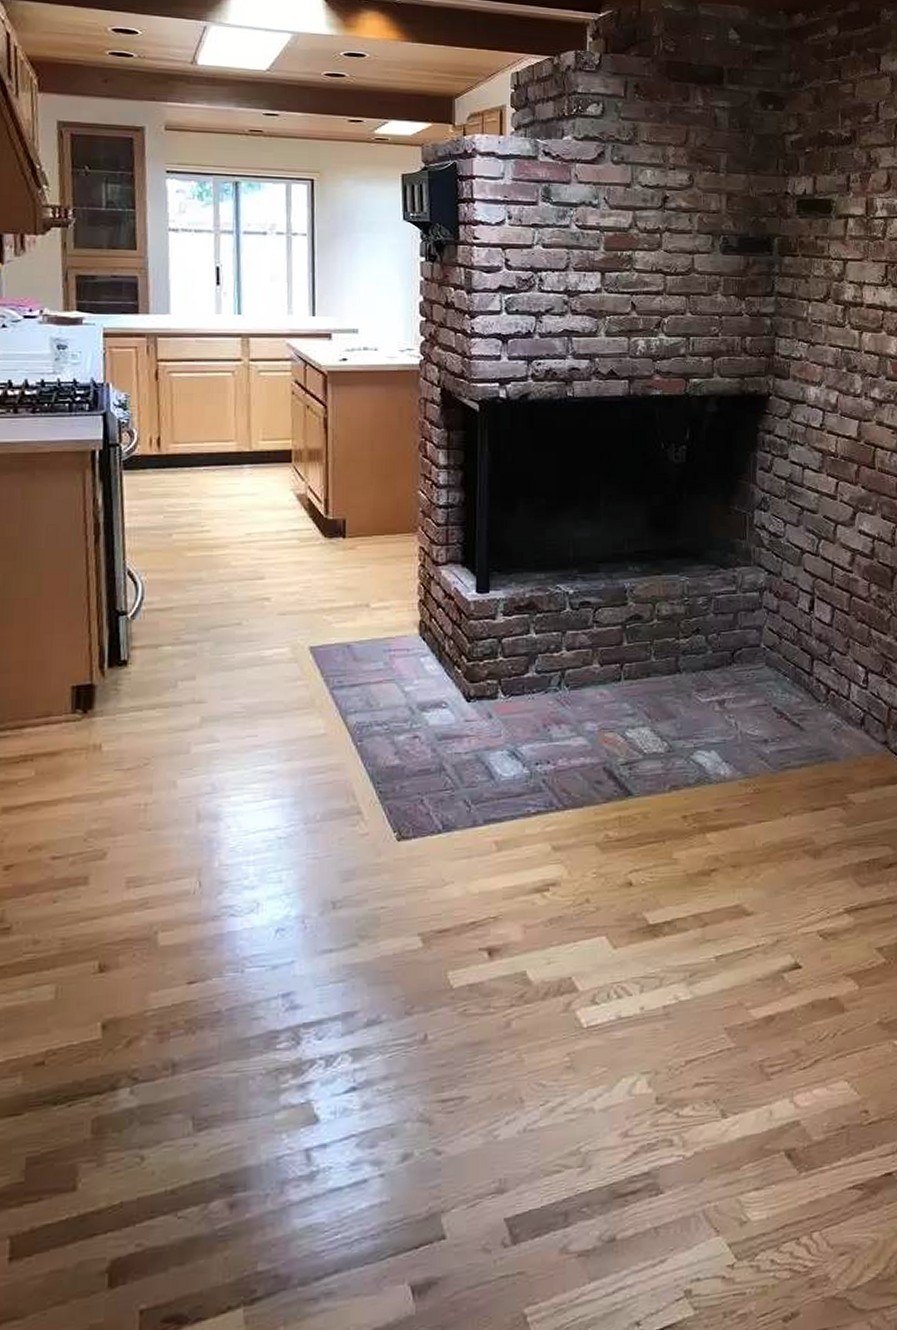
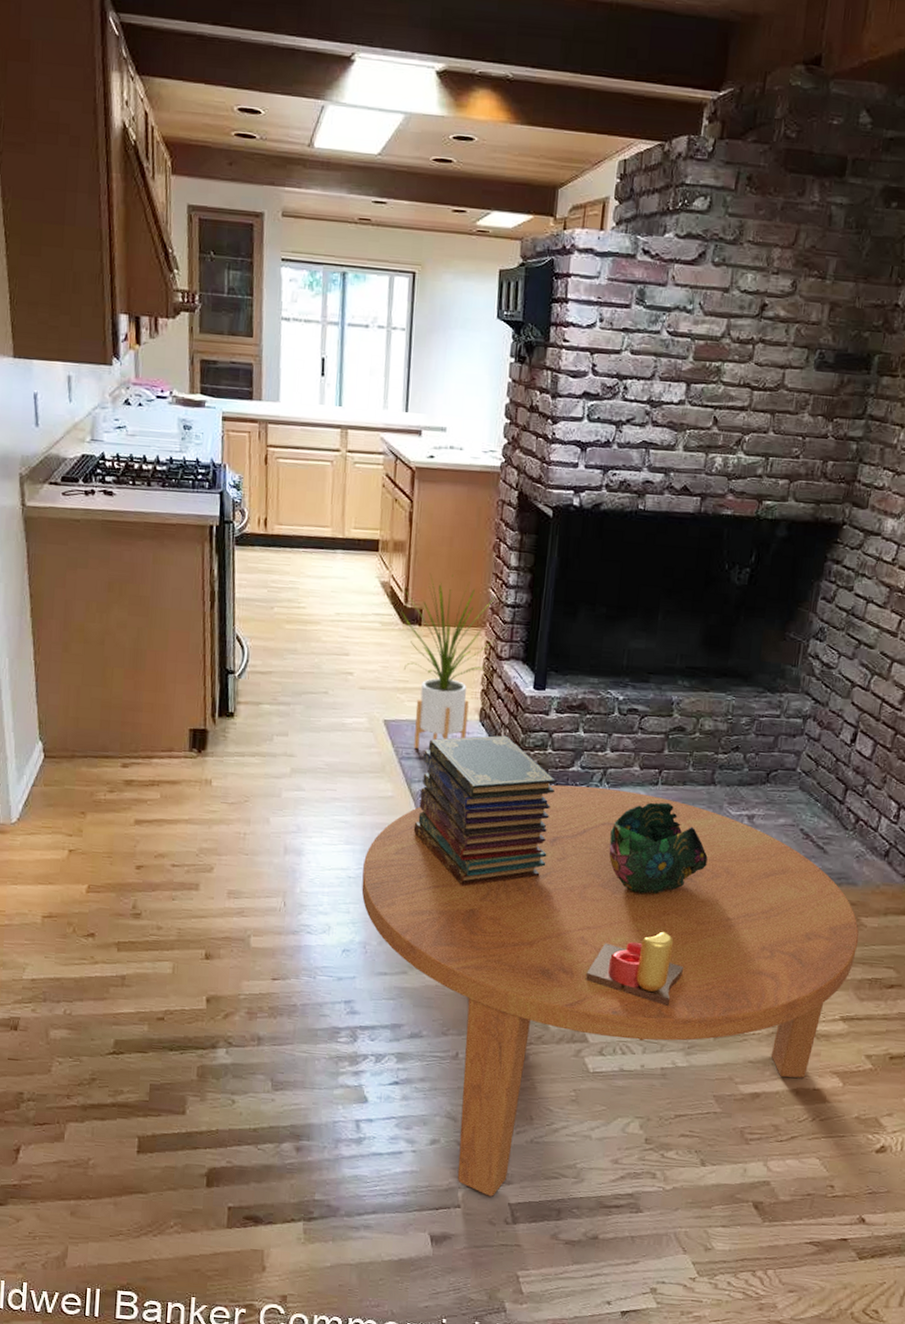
coffee table: none [295,691,850,1215] -> present [361,784,859,1197]
house plant: none [322,480,430,675] -> present [401,573,496,749]
book stack: none [353,647,510,828] -> present [413,735,556,887]
candle: none [567,844,674,932] -> present [586,931,684,1007]
decorative bowl: none [576,698,683,805] -> present [609,802,708,895]

